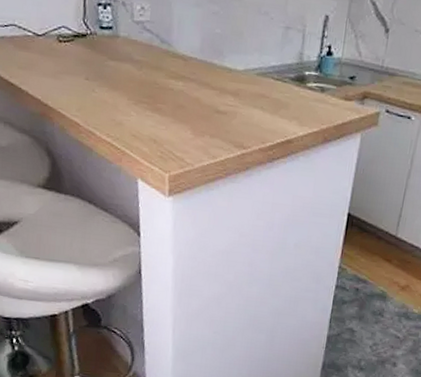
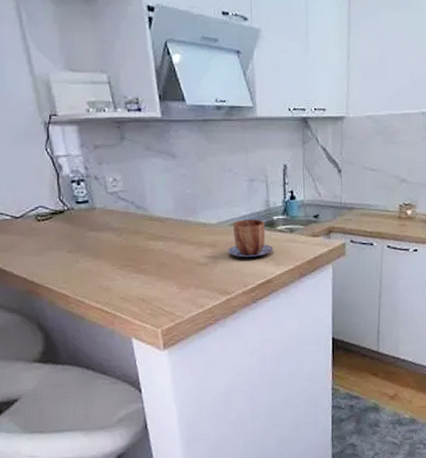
mug: none [250,70,300,113] -> present [227,219,273,258]

